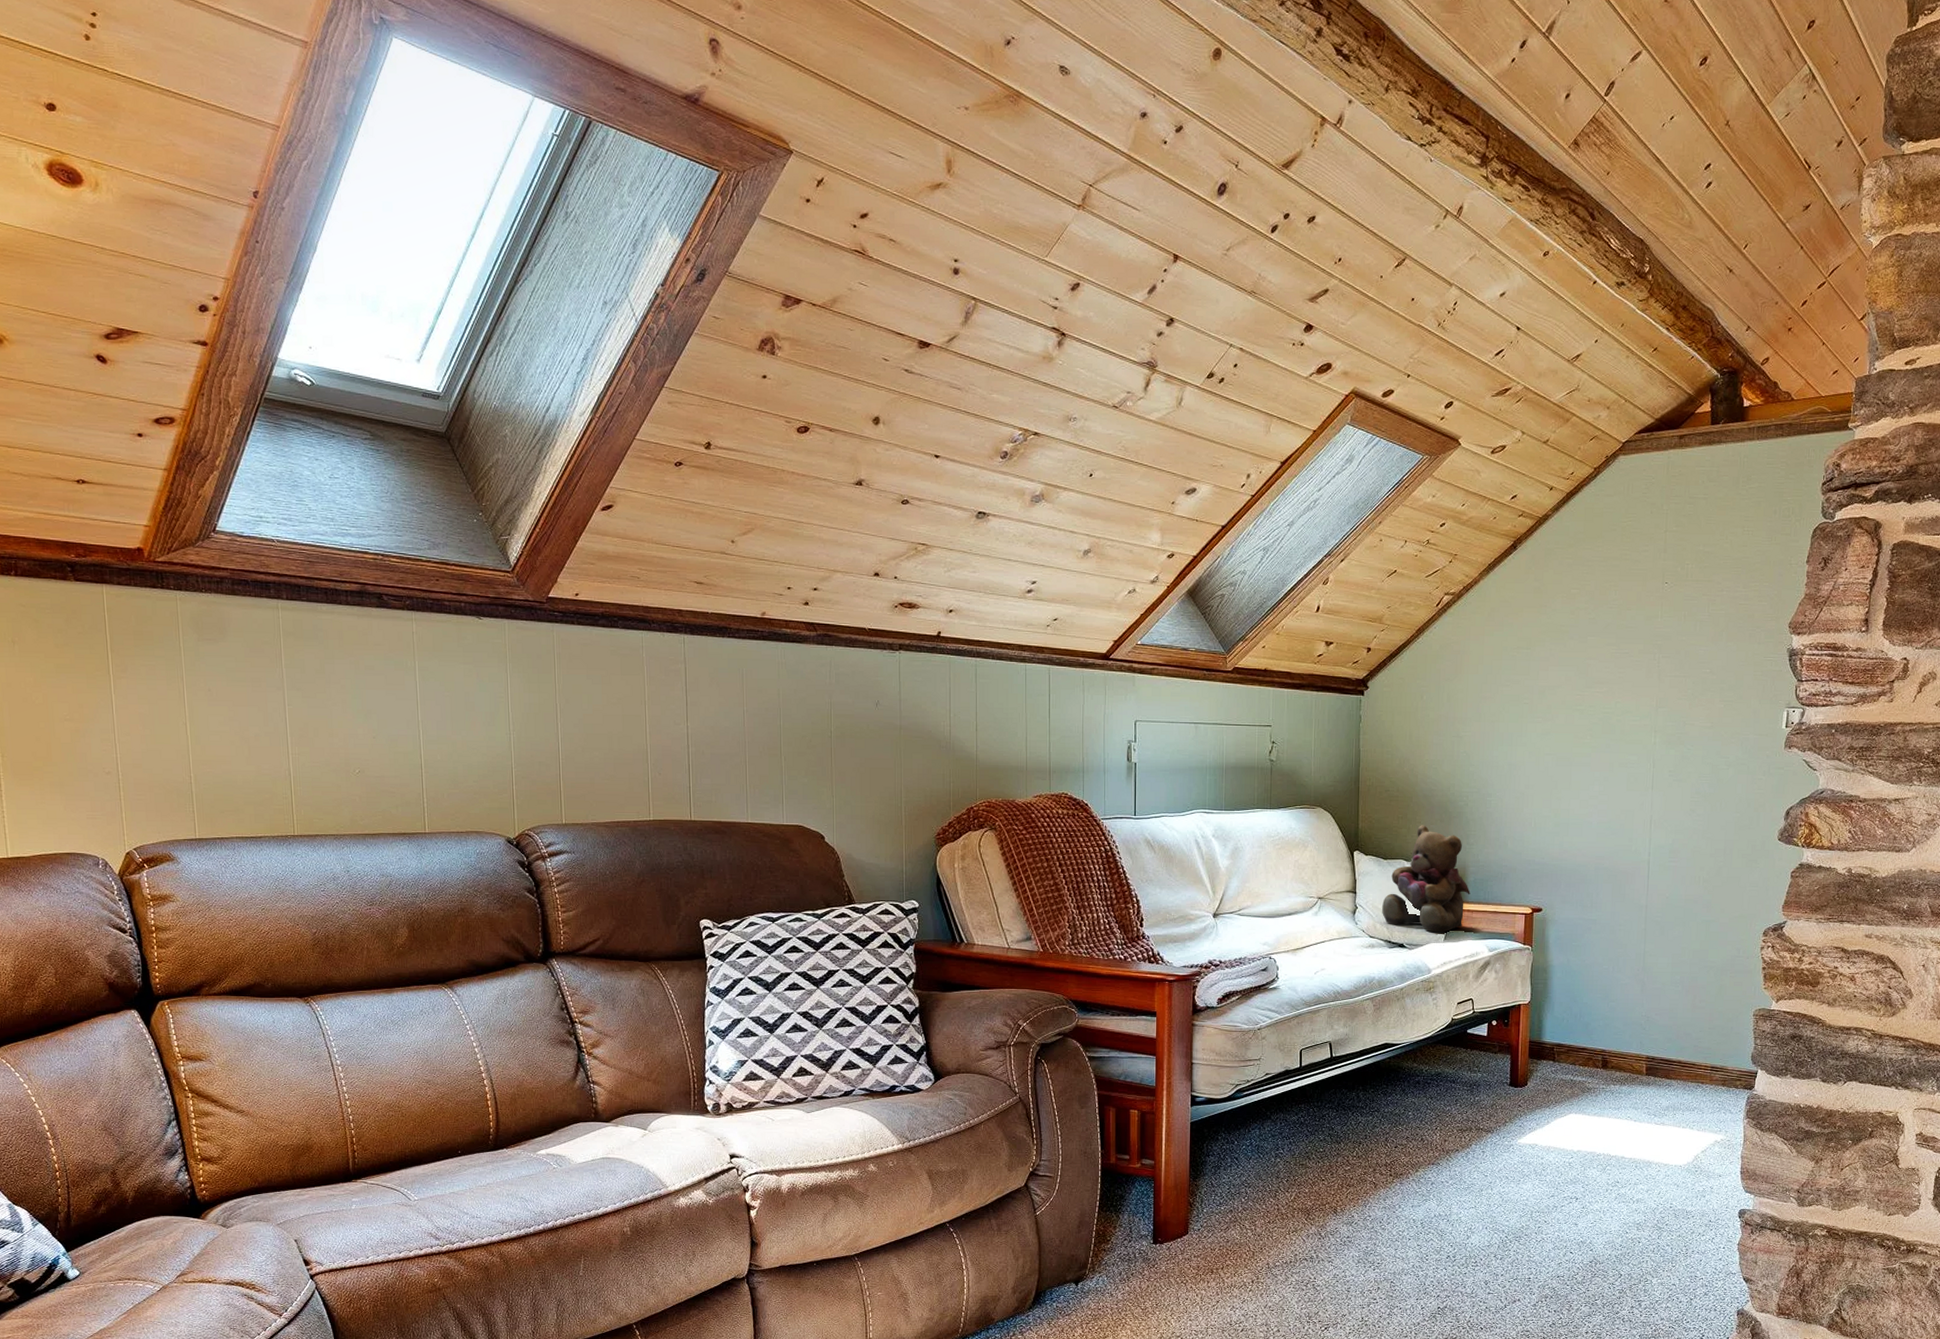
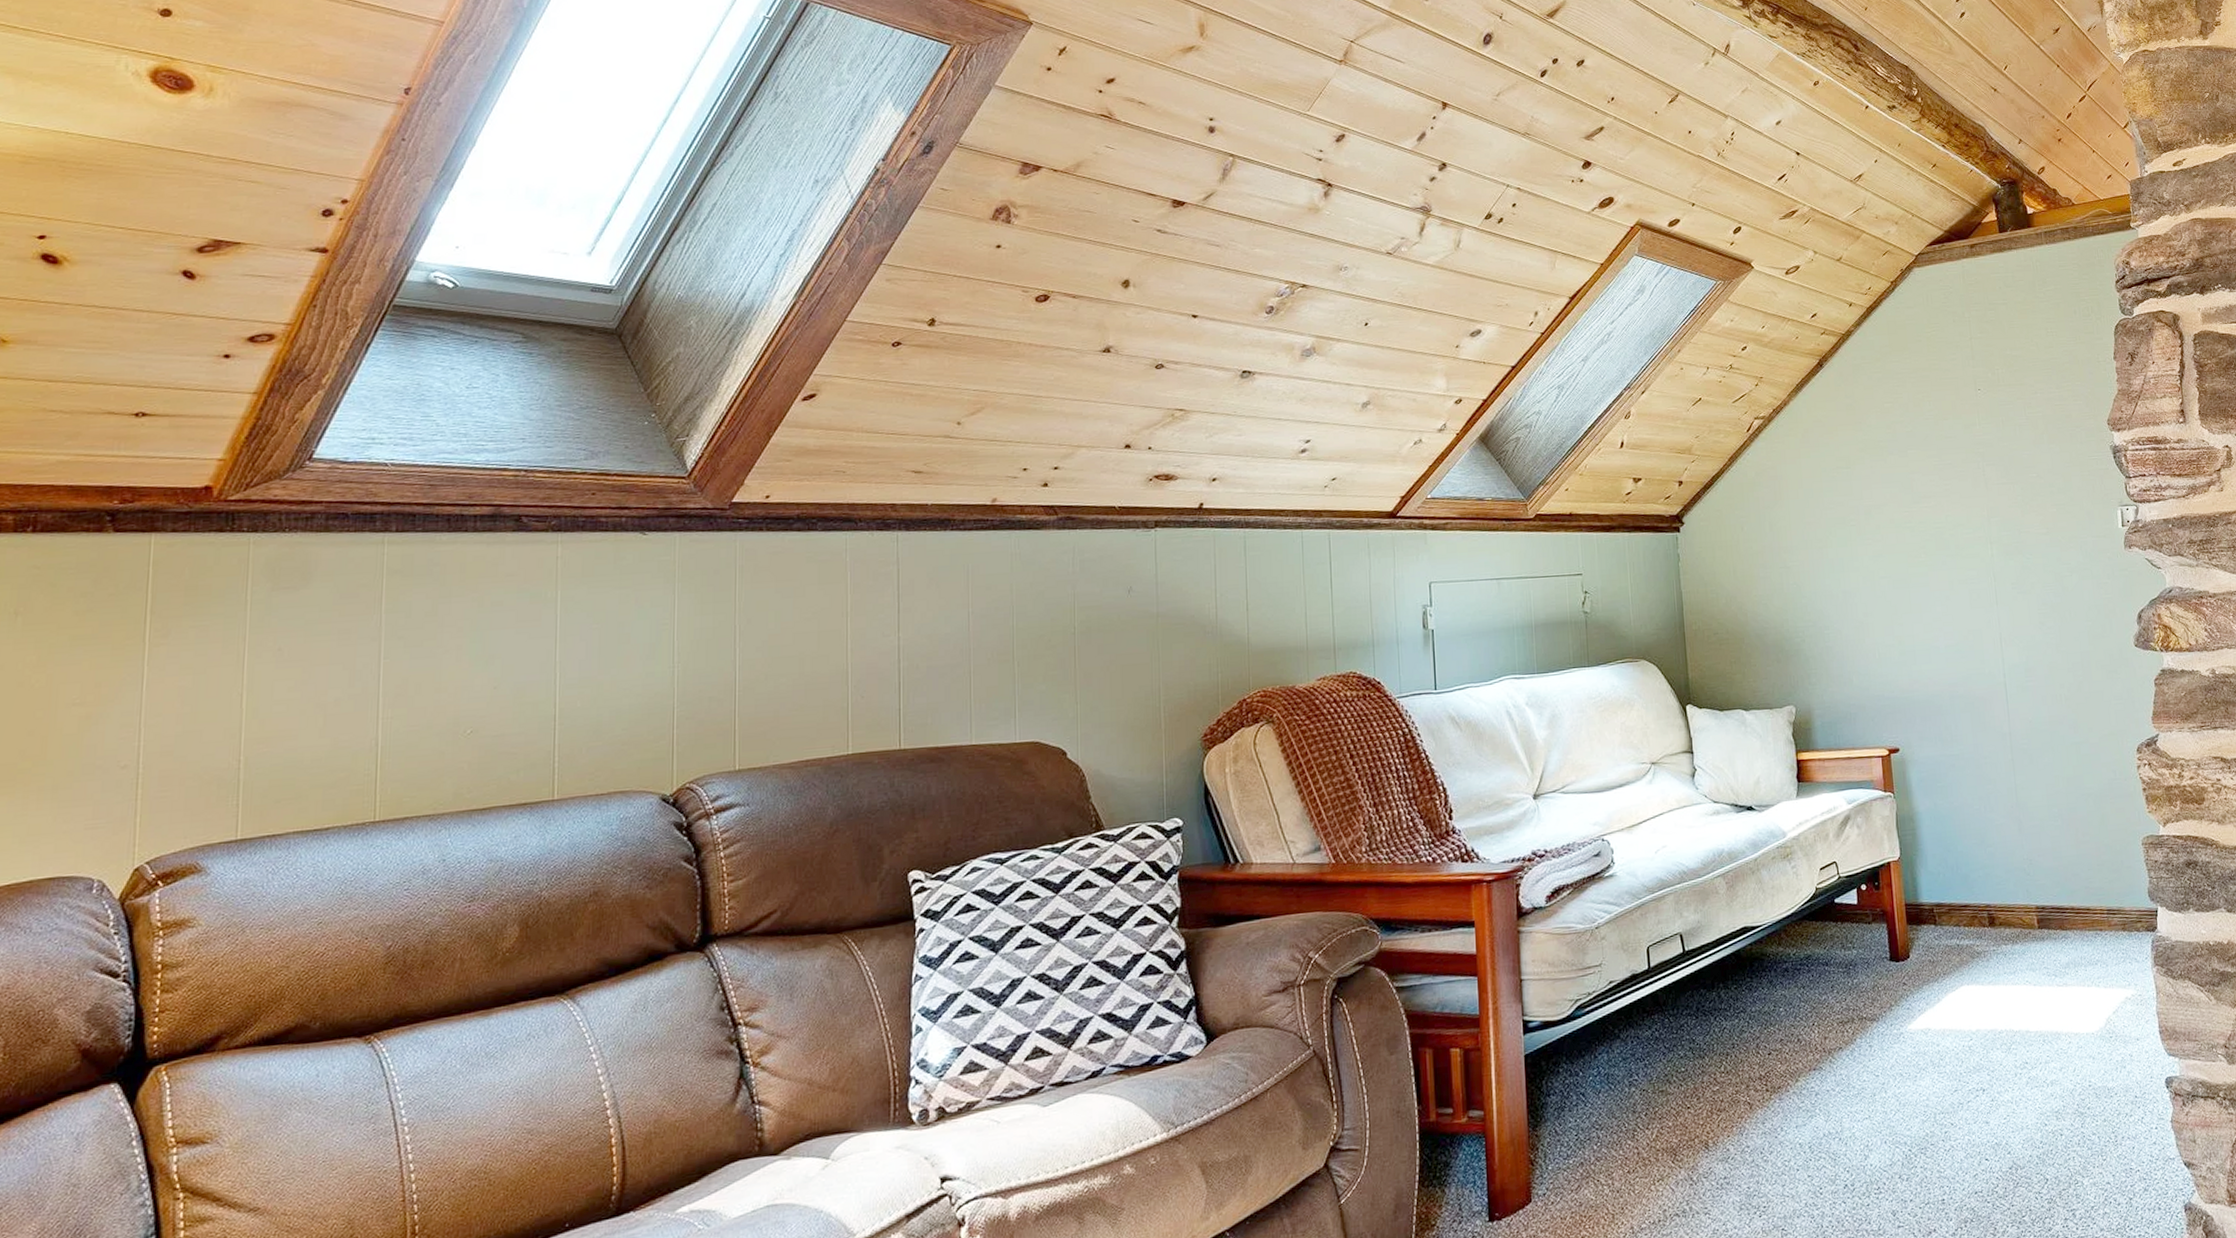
teddy bear: present [1382,825,1470,933] -> none [1723,668,1819,789]

